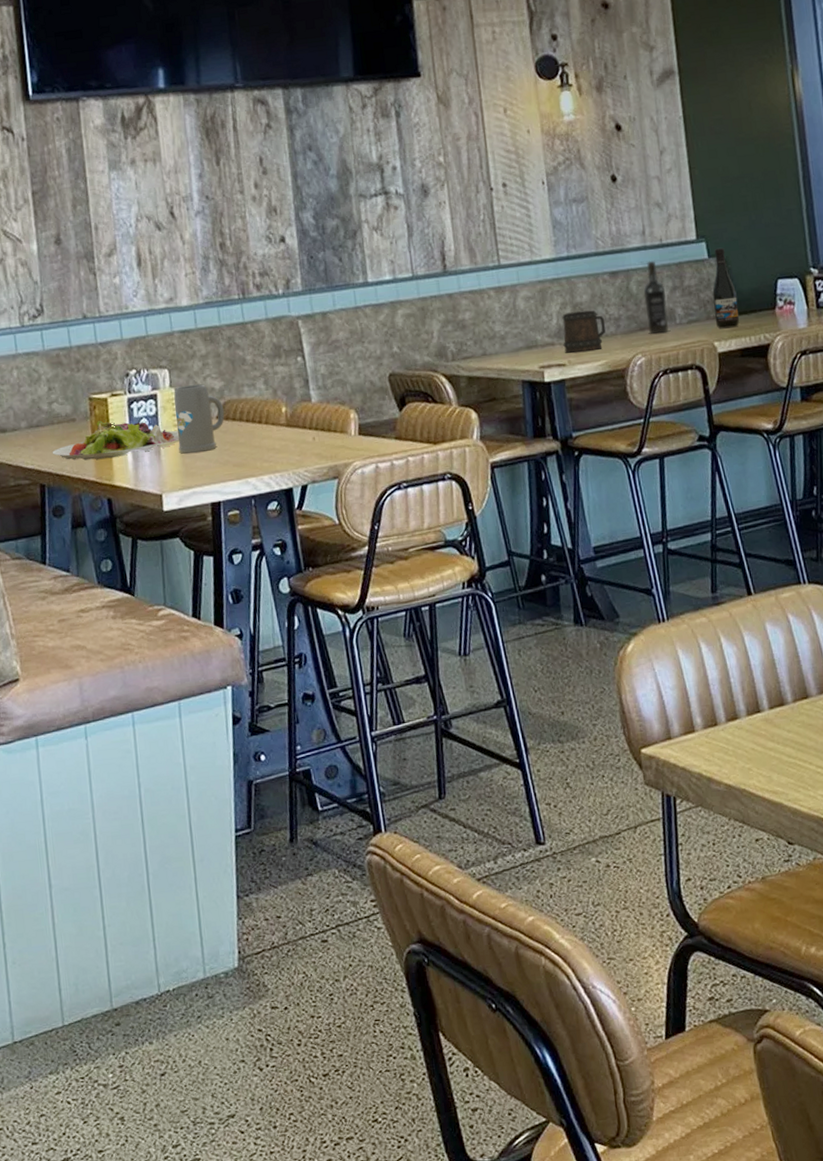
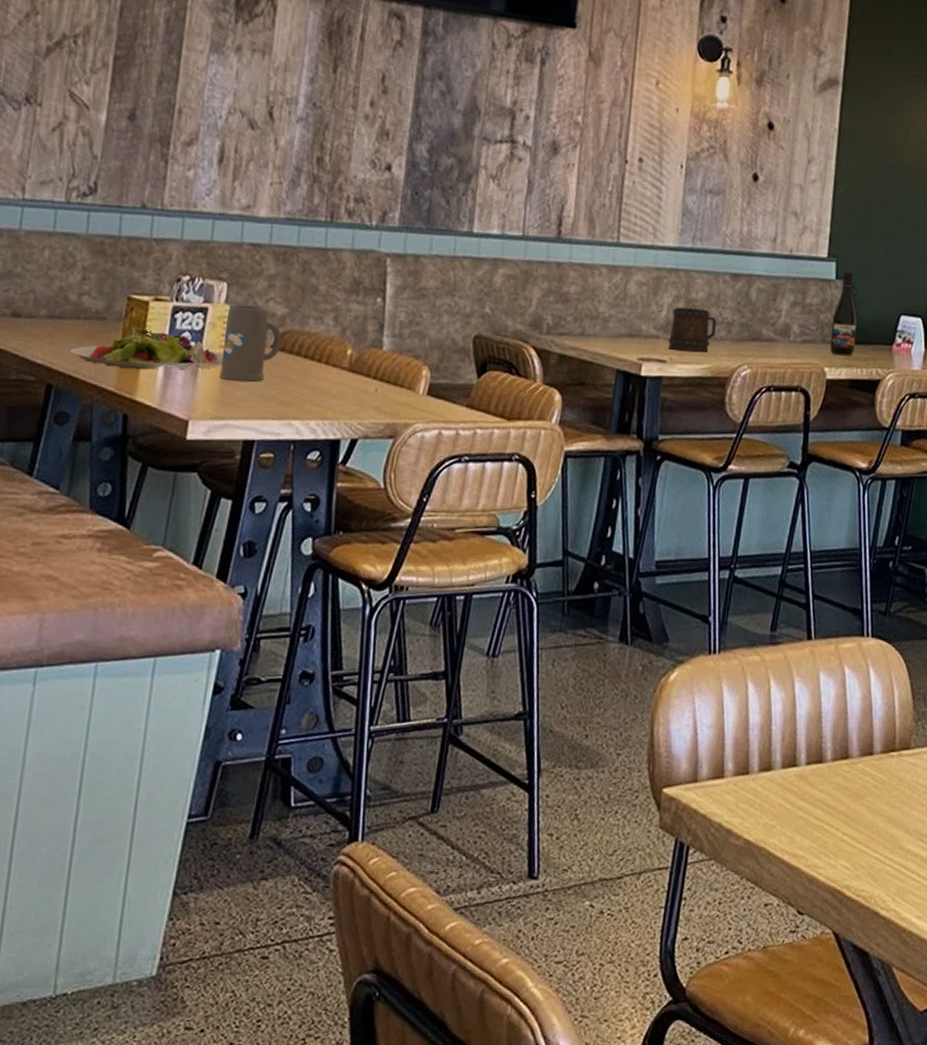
wine bottle: present [643,260,669,335] -> none [760,270,786,348]

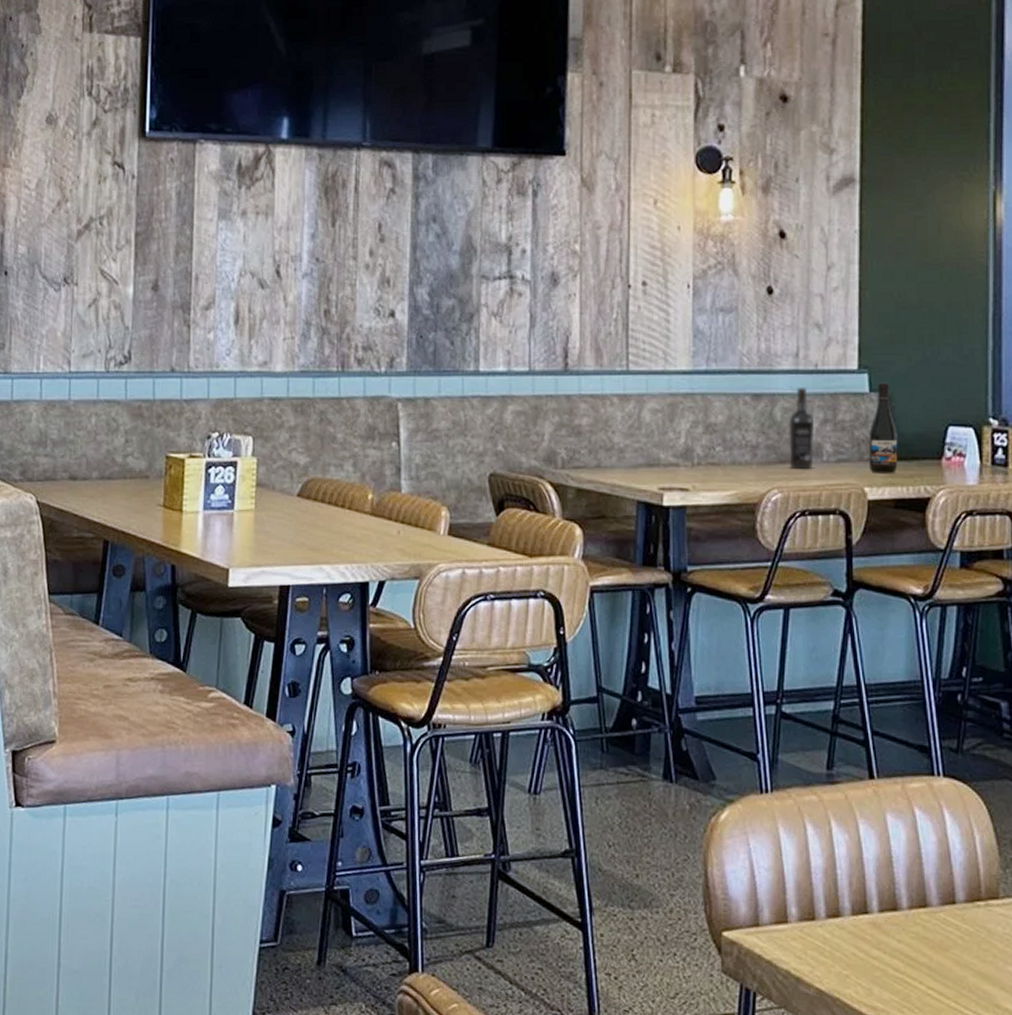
salad plate: present [69,325,223,370] -> none [120,482,255,523]
beer mug: present [219,304,282,383] -> none [253,457,306,531]
beer mug: present [668,307,717,353] -> none [689,433,741,479]
wine bottle: none [760,270,786,348] -> present [789,386,815,470]

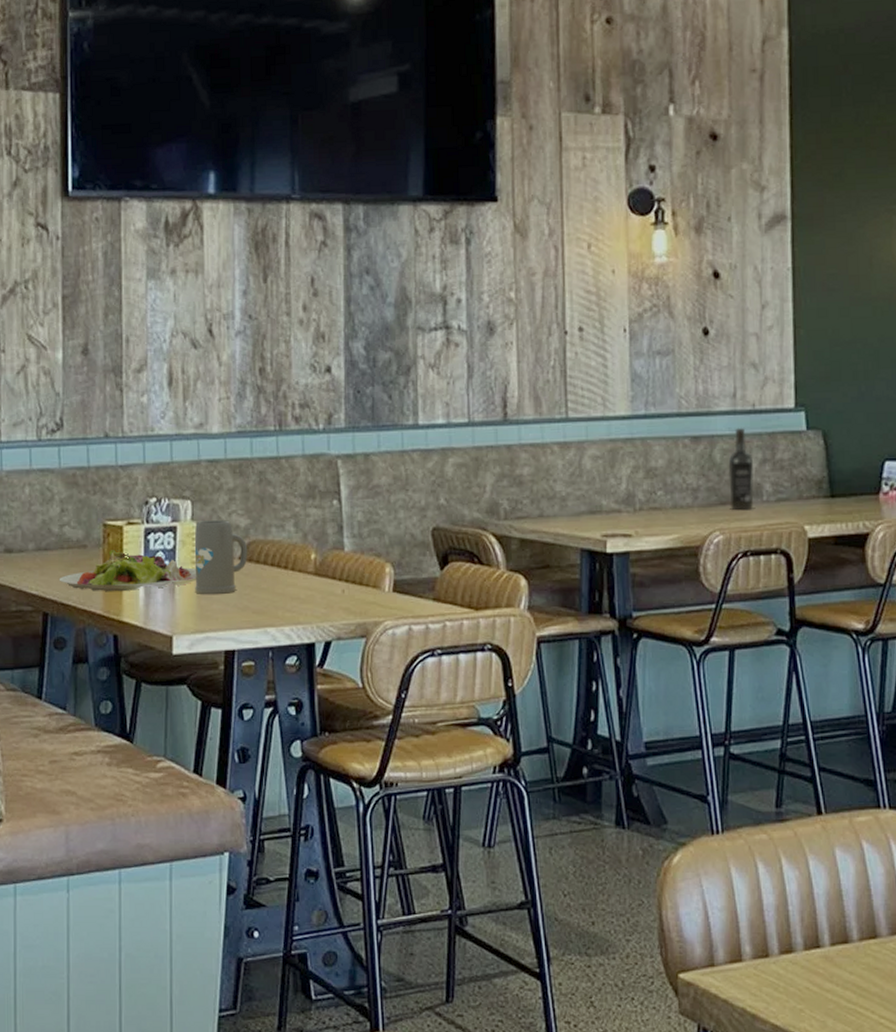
salad plate: none [120,482,255,523] -> present [59,550,196,592]
beer mug: none [253,457,306,531] -> present [194,520,248,595]
beer bottle: present [868,382,898,473] -> none [807,419,837,510]

